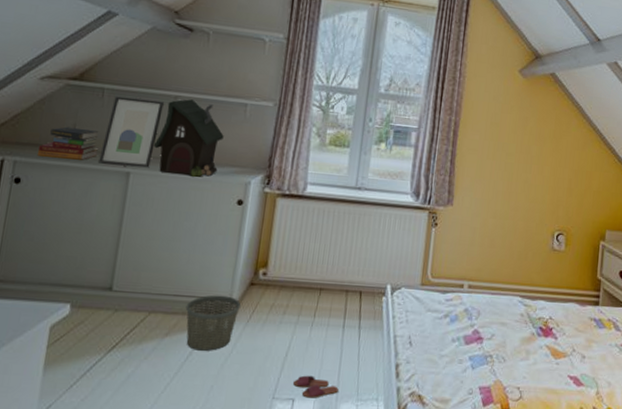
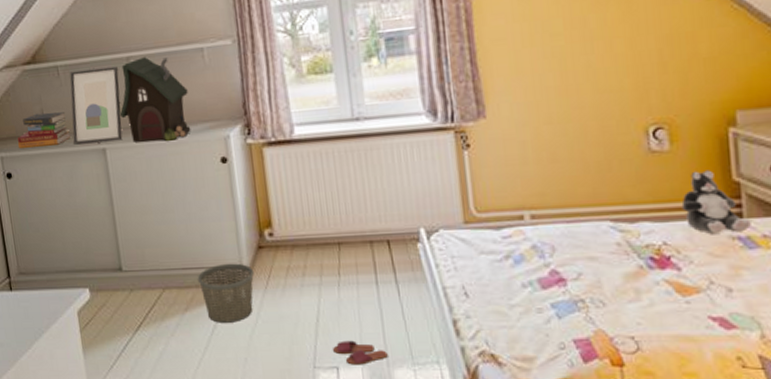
plush toy: none [565,268,603,316] -> present [681,170,751,234]

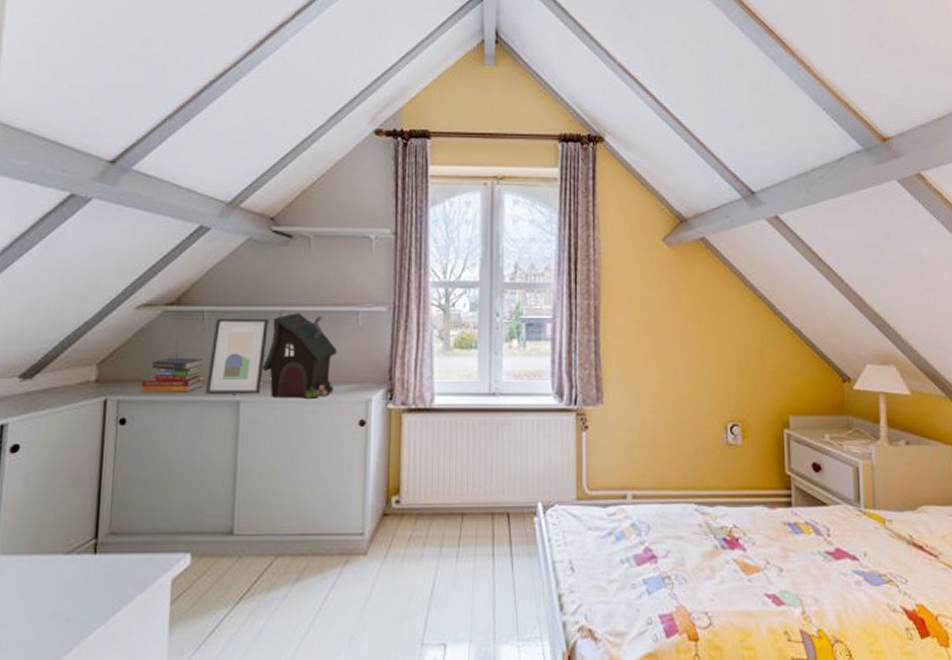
basket: present [197,263,255,323] -> none [314,530,376,595]
slippers: present [333,340,388,365] -> none [443,615,495,642]
plush toy: present [681,170,751,234] -> none [748,464,798,519]

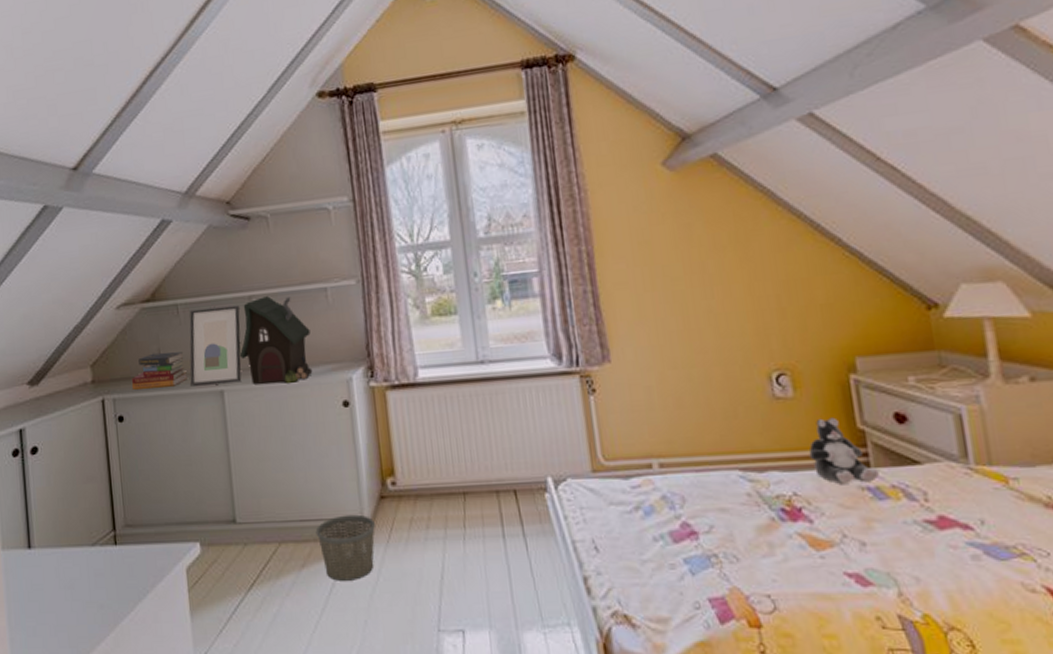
basket: none [314,530,376,595] -> present [315,514,376,581]
plush toy: none [748,464,798,519] -> present [808,417,879,484]

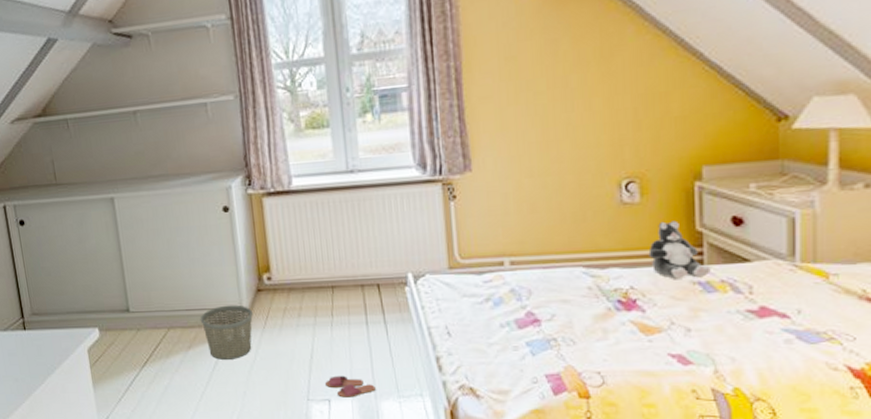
books: present [131,352,187,390] -> none [28,163,80,197]
picture frame: present [189,305,242,386] -> none [79,119,130,194]
dollhouse: present [239,296,313,385] -> none [127,111,195,192]
slippers: none [458,600,516,628] -> present [325,375,376,398]

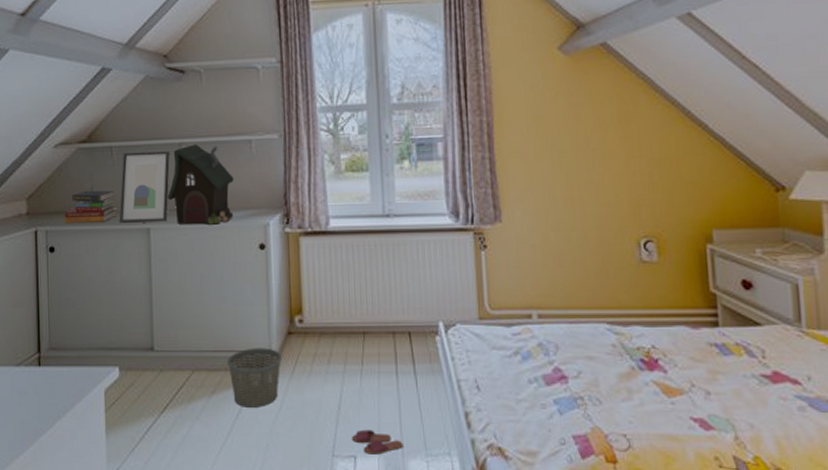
books: none [28,163,80,197] -> present [64,190,117,224]
picture frame: none [79,119,130,194] -> present [119,151,171,223]
dollhouse: none [127,111,195,192] -> present [167,144,234,226]
plush toy: present [648,221,711,279] -> none [667,281,726,340]

